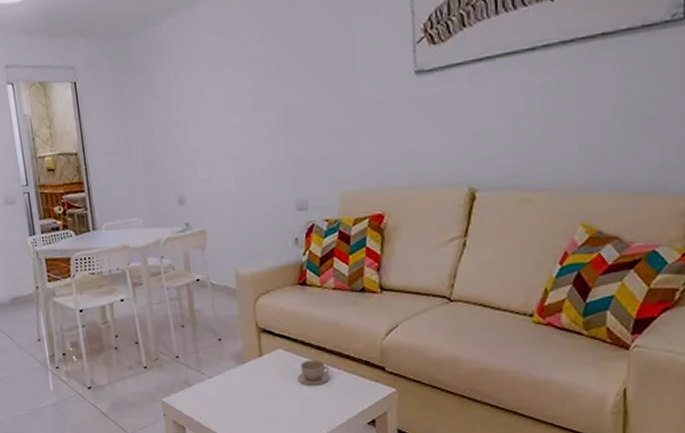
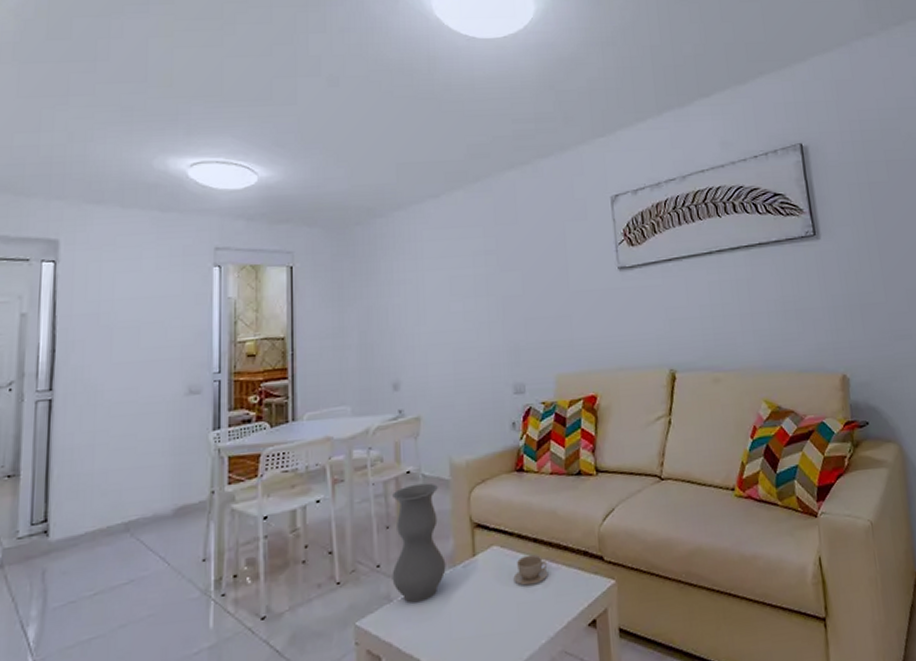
vase: none [185,290,236,389] -> present [392,482,446,604]

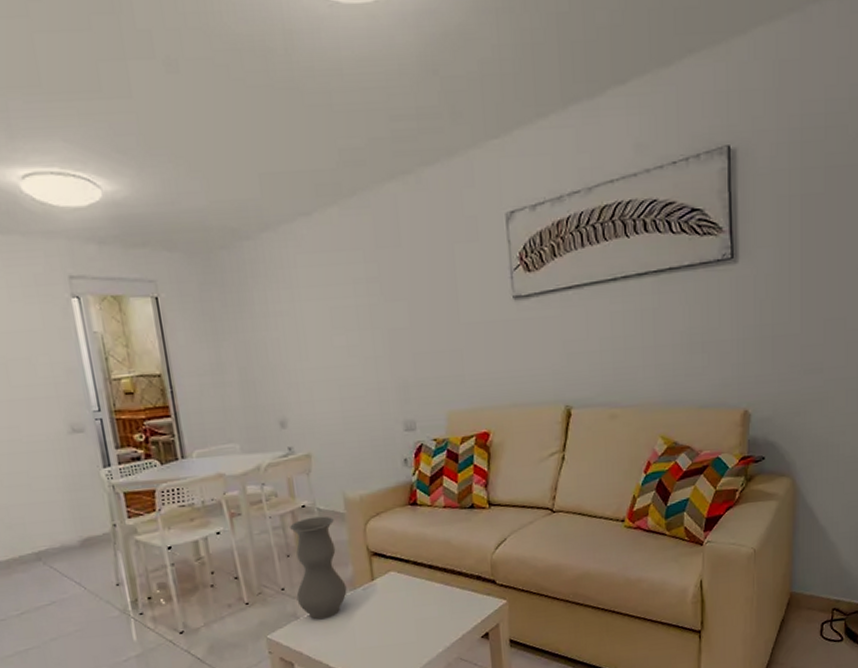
teacup: present [513,554,548,586] -> none [411,578,444,605]

